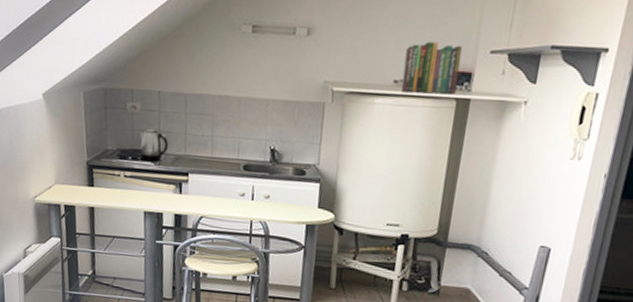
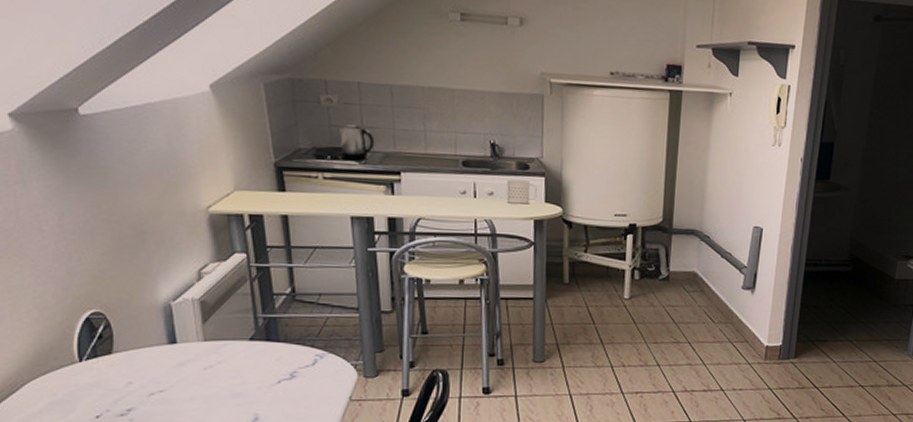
mug: none [281,184,312,209] -> present [506,179,537,205]
books: present [401,41,463,96] -> none [617,34,672,87]

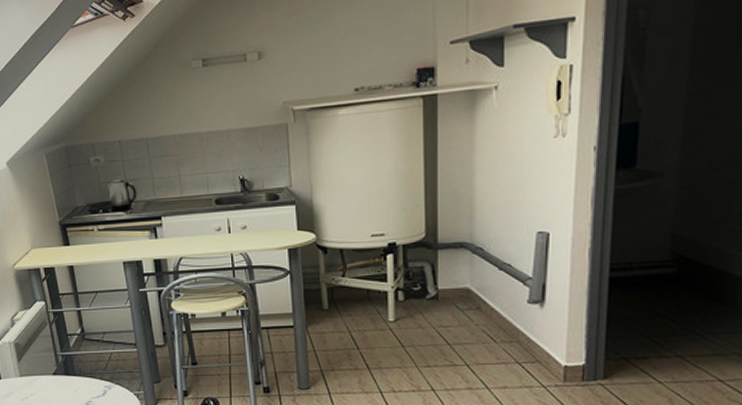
mug: present [506,179,537,205] -> none [259,211,289,235]

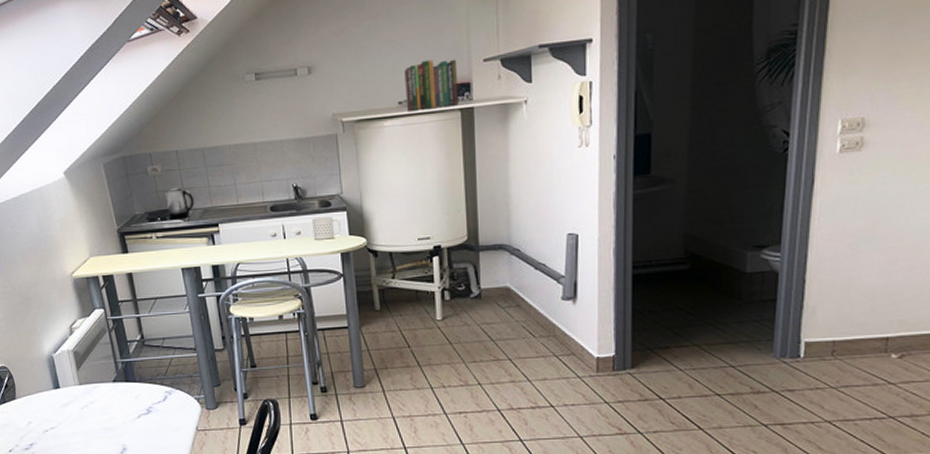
mug: none [259,211,289,235] -> present [312,217,341,240]
books: none [362,41,421,100] -> present [404,59,459,112]

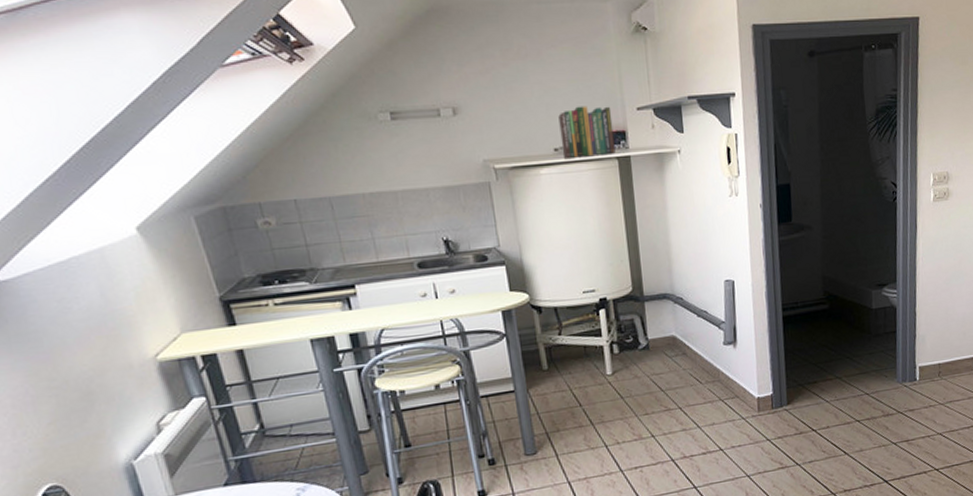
kettle: present [165,188,195,220] -> none [283,244,323,282]
mug: present [312,217,341,240] -> none [467,272,500,298]

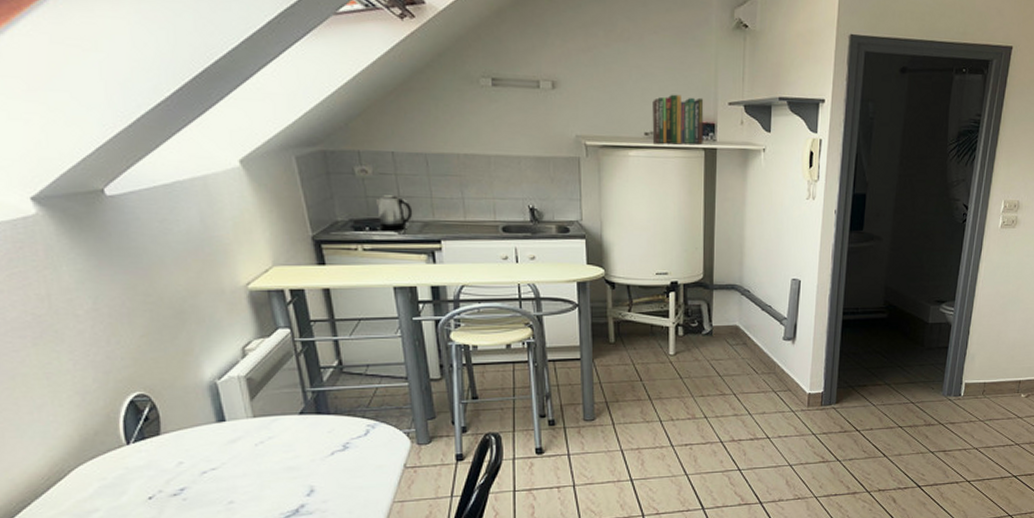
kettle: none [283,244,323,282] -> present [376,195,413,231]

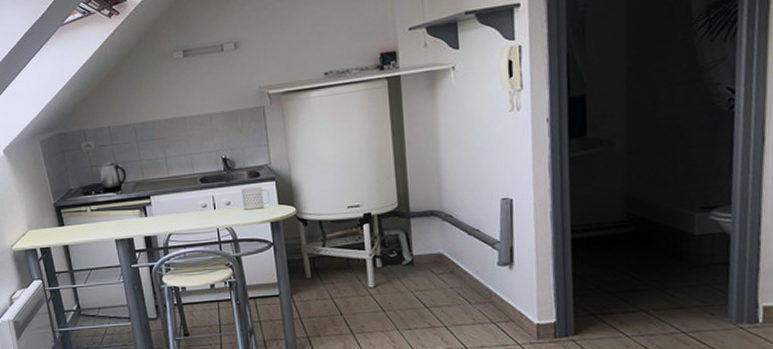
mug: none [548,243,578,267] -> present [241,187,270,210]
books: present [652,94,704,146] -> none [329,29,385,83]

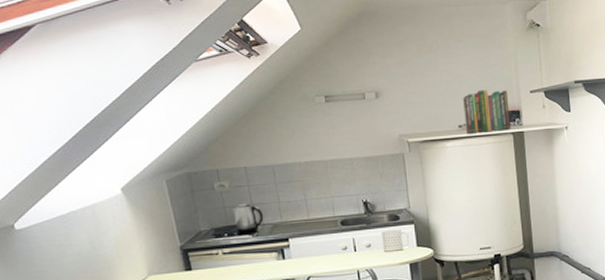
books: none [329,29,385,83] -> present [463,89,511,135]

